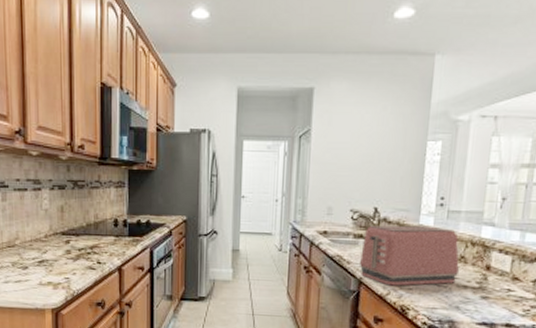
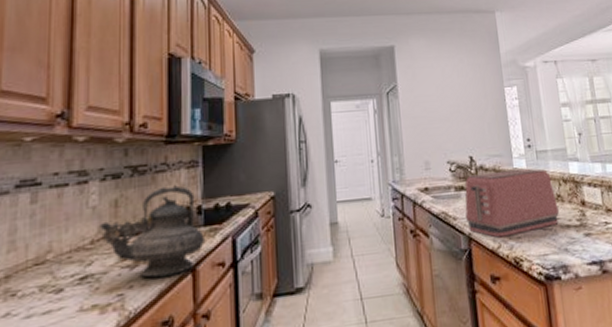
teapot: none [51,200,130,271] -> present [100,185,206,279]

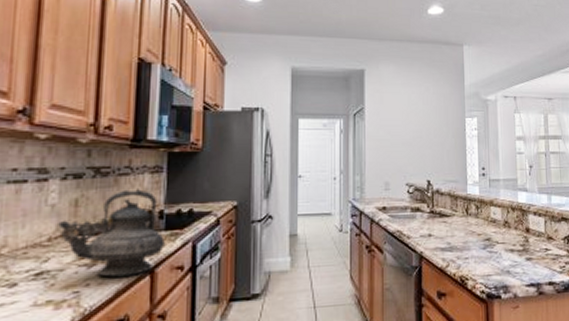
toaster: present [465,168,559,238] -> none [419,195,505,257]

